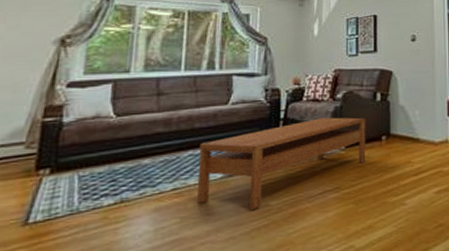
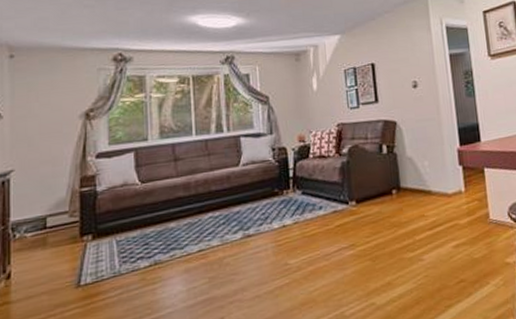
coffee table: present [197,117,366,210] -> none [217,172,378,269]

